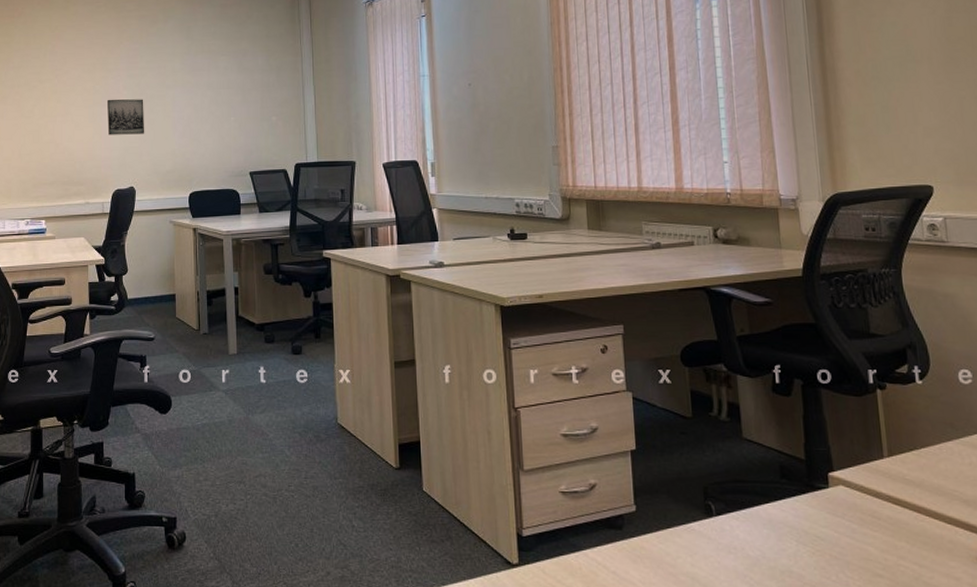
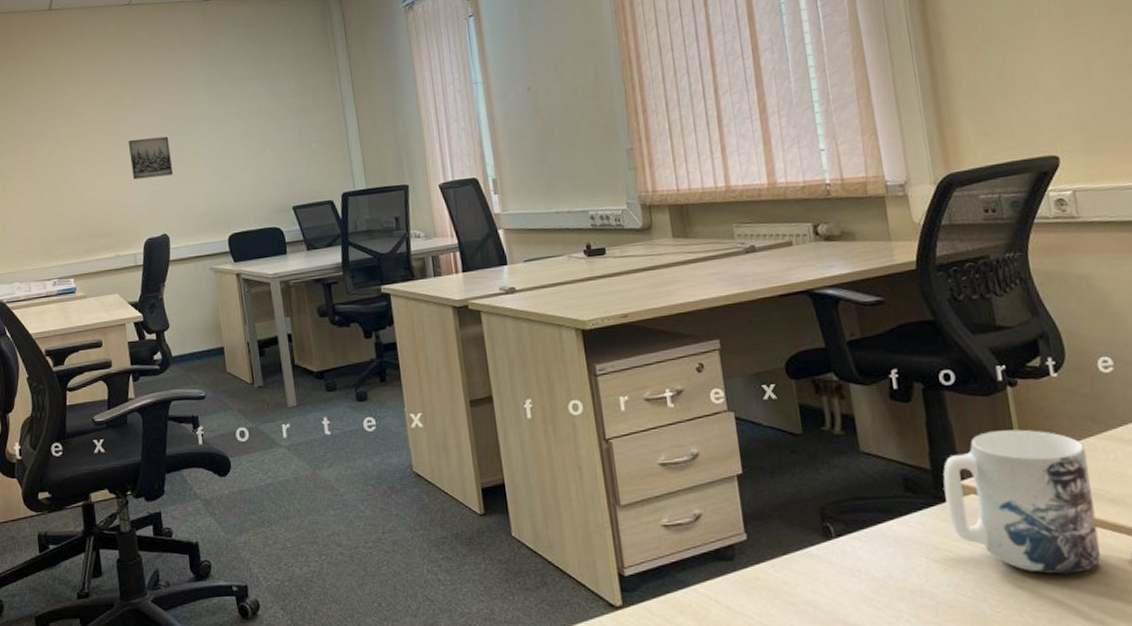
mug: none [815,429,953,567] -> present [943,429,1101,575]

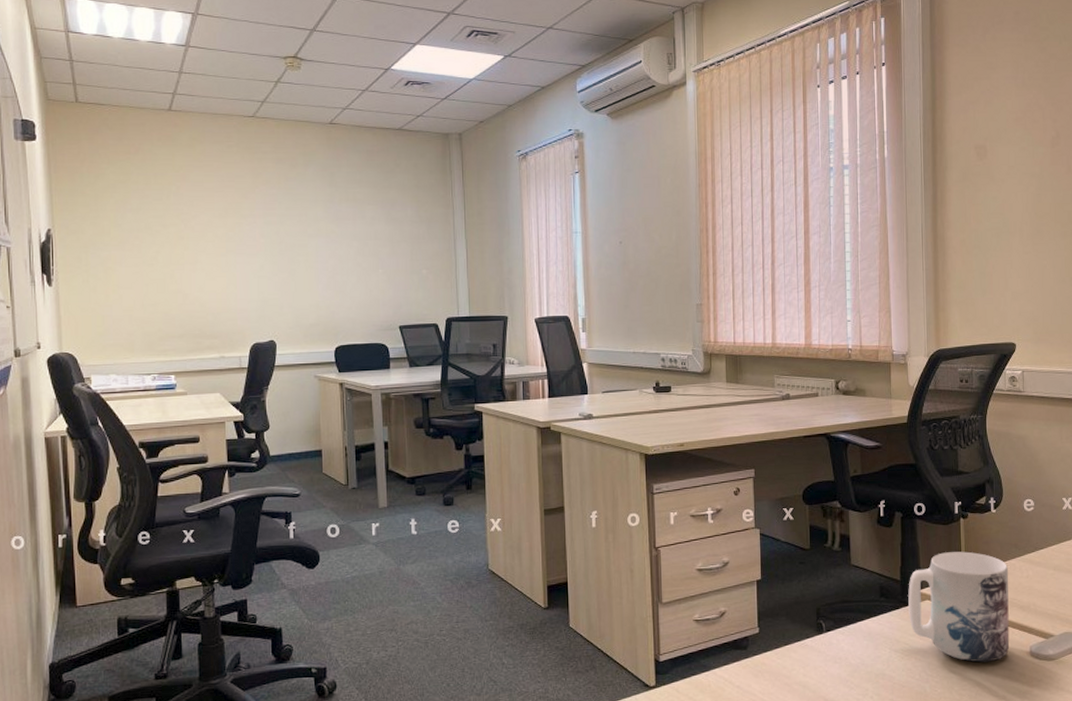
wall art: present [128,136,174,180] -> none [241,247,286,286]

